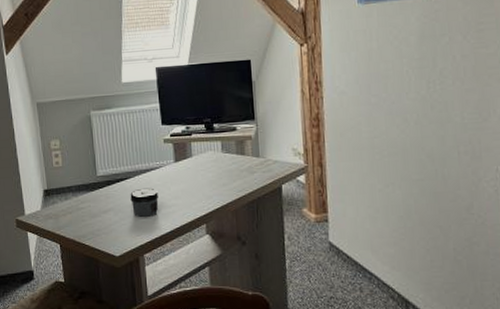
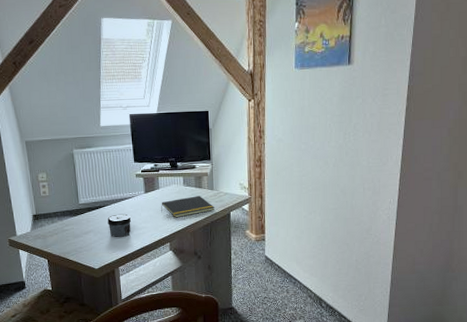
notepad: none [194,165,262,193] -> present [161,196,215,218]

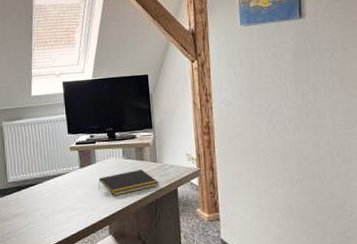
jar: present [107,214,131,237] -> none [39,192,65,220]

